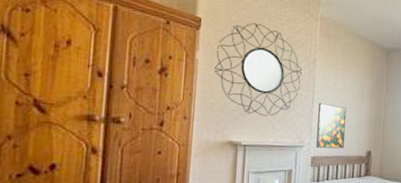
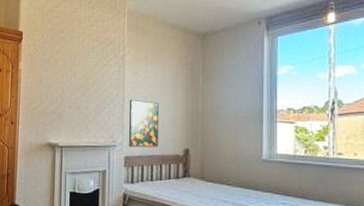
home mirror: present [215,23,303,117] -> none [34,28,112,118]

